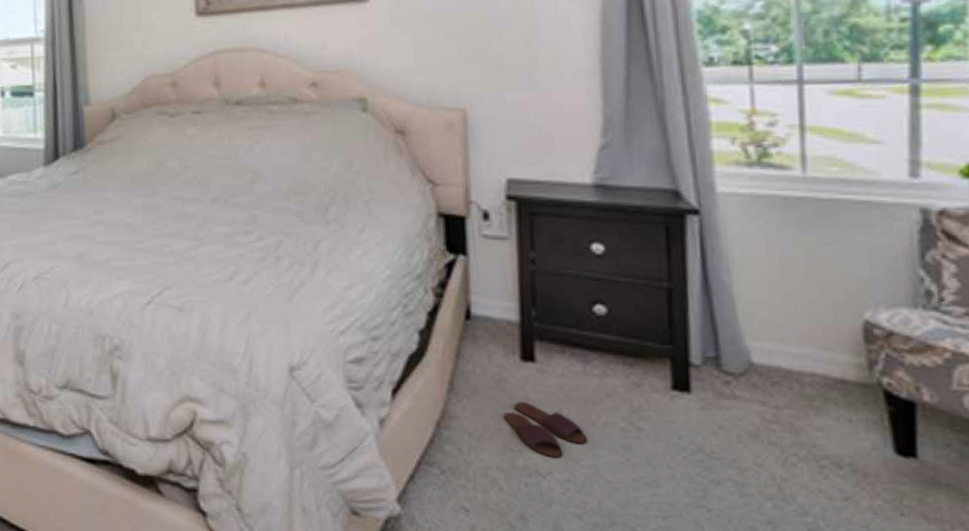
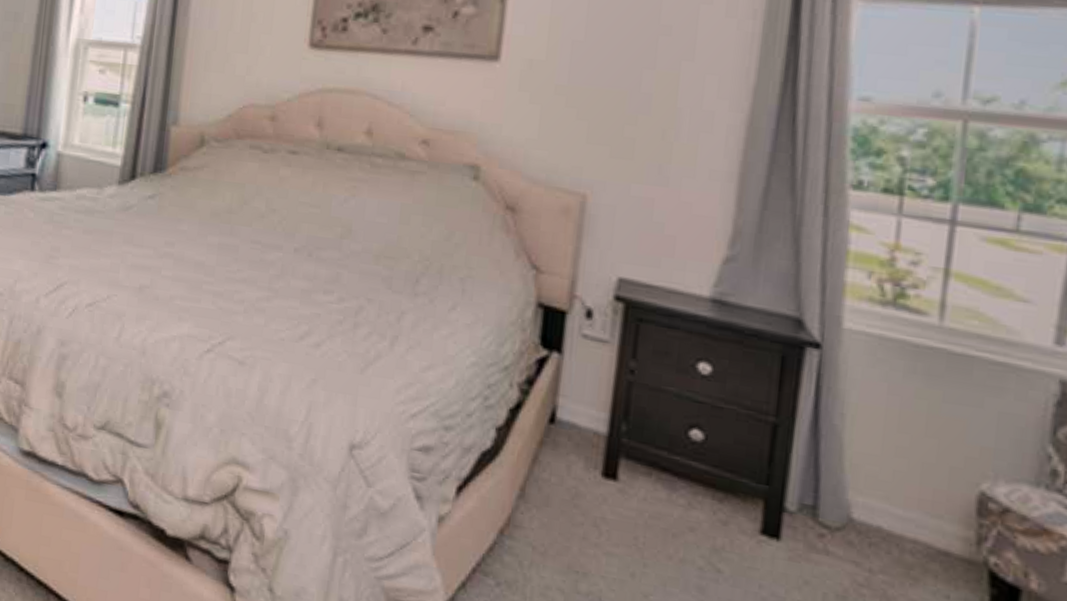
slippers: present [503,401,587,458] -> none [574,520,660,589]

